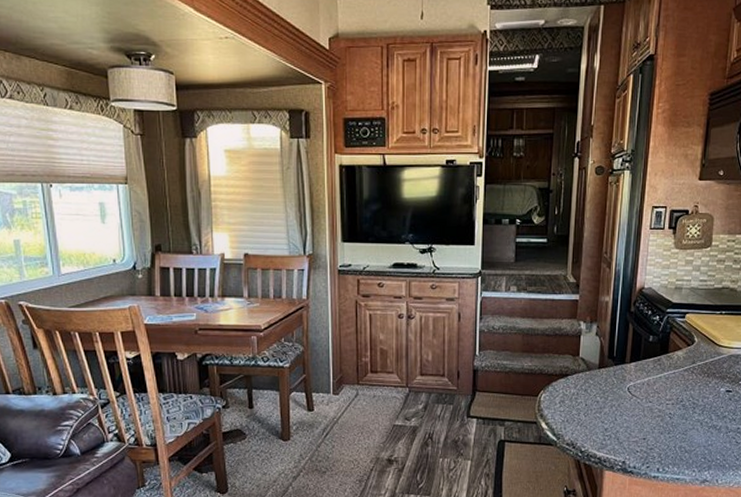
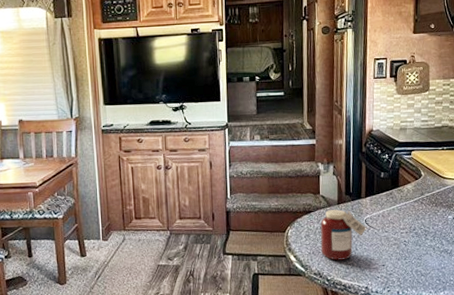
jar: none [576,374,630,431] -> present [320,209,367,261]

